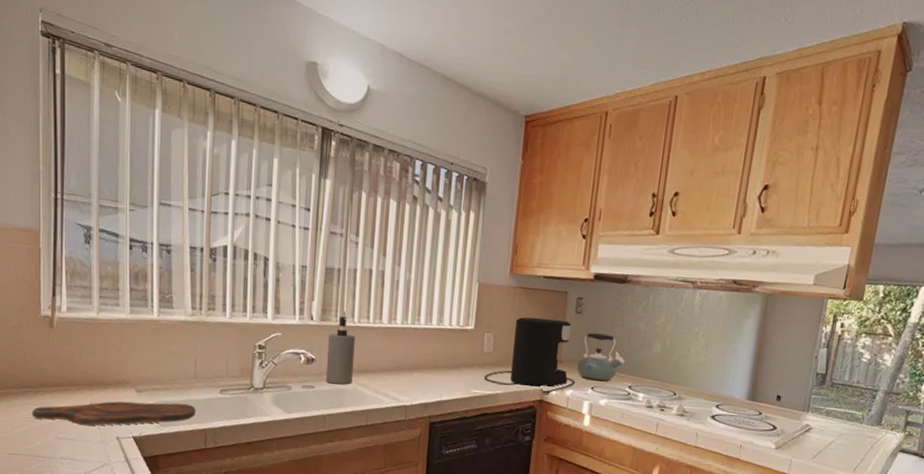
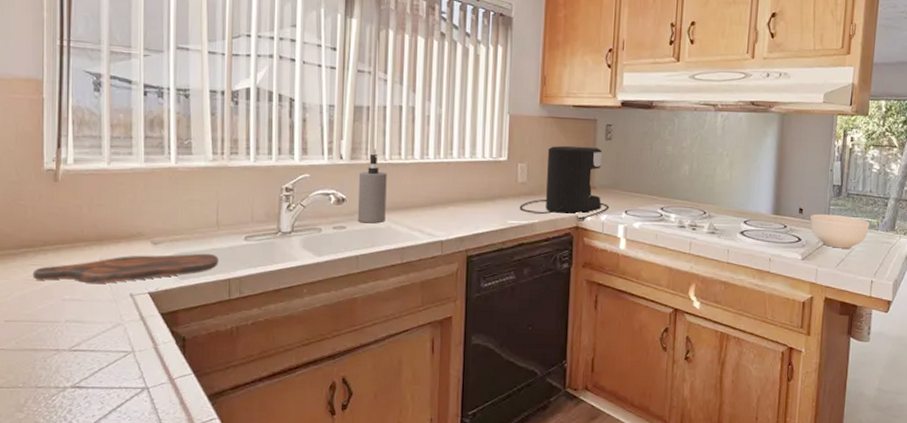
kettle: present [576,333,625,382] -> none [609,158,656,205]
bowl: none [788,402,854,441] -> present [810,213,870,249]

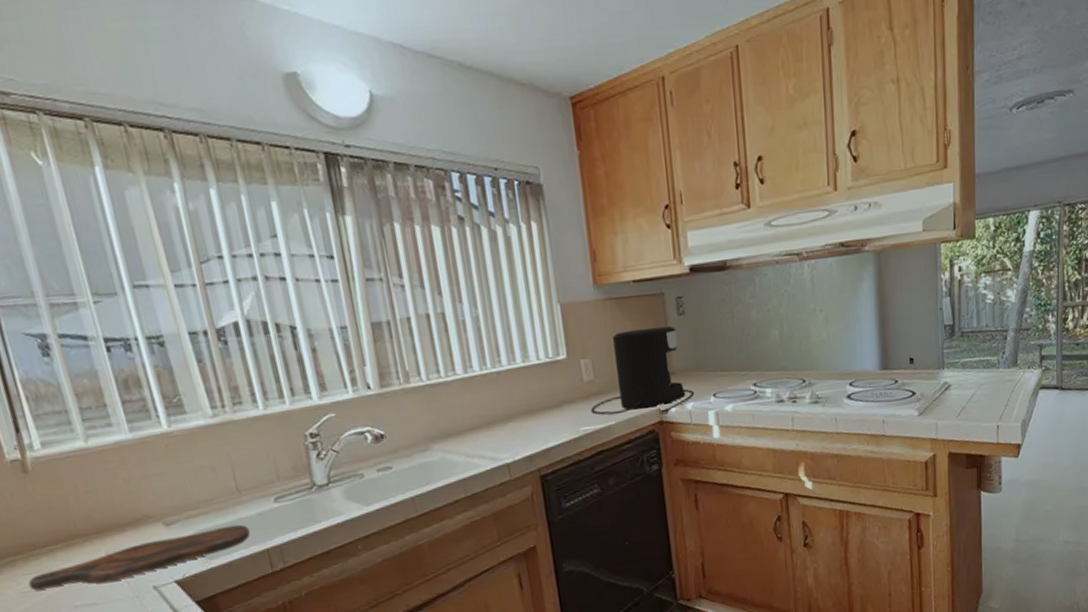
soap dispenser: present [358,154,387,224] -> none [394,377,437,459]
bowl: present [810,213,870,249] -> none [923,357,989,396]

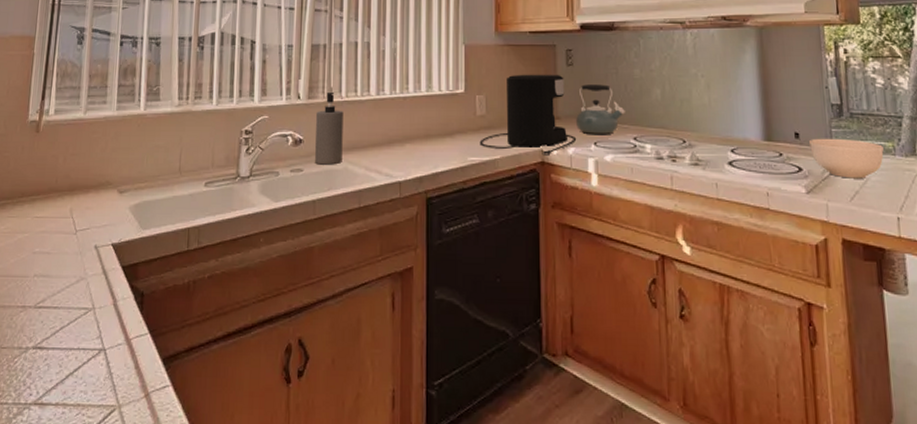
cutting board: present [28,524,251,591] -> none [8,201,179,235]
soap dispenser: none [394,377,437,459] -> present [315,93,344,165]
kettle: none [691,331,744,387] -> present [575,84,625,135]
bowl: none [923,357,989,396] -> present [809,138,884,179]

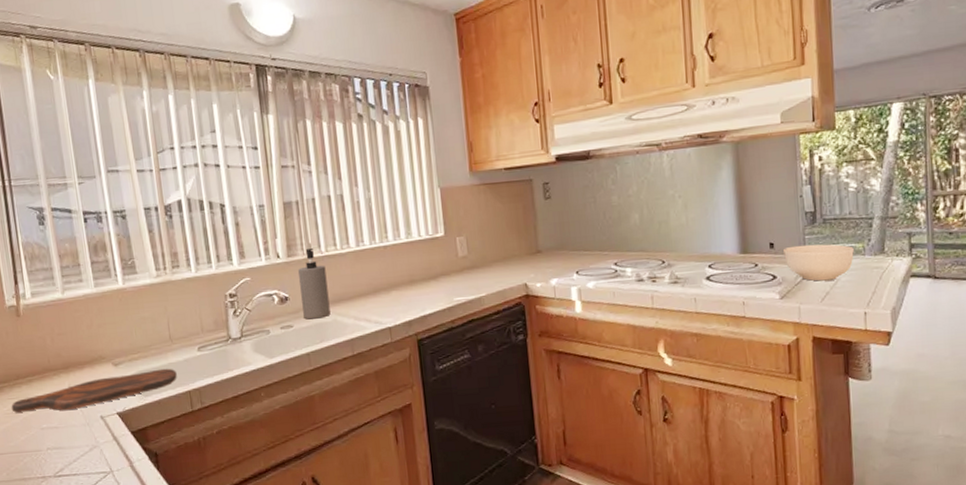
cutting board: none [8,201,179,235] -> present [11,368,177,413]
coffee maker: present [479,74,577,156] -> none [464,209,559,289]
kettle: present [575,84,625,135] -> none [556,214,605,265]

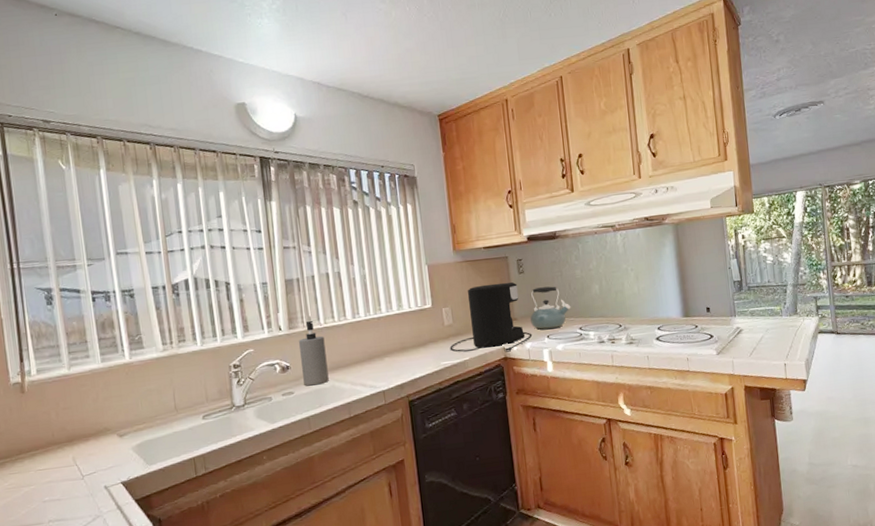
cutting board: present [11,368,177,413] -> none [12,436,182,487]
coffee maker: none [464,209,559,289] -> present [450,282,533,352]
kettle: none [556,214,605,265] -> present [529,286,571,330]
bowl: present [784,244,854,281] -> none [718,307,774,339]

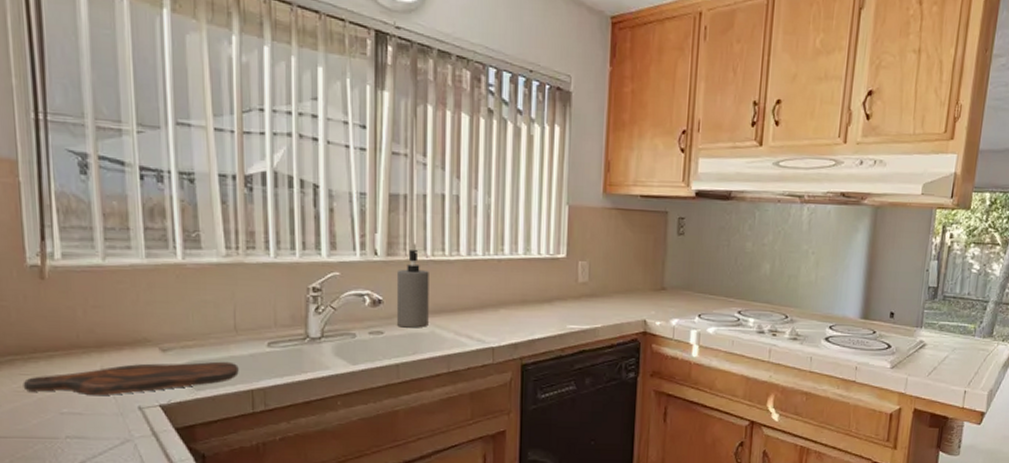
cutting board: none [12,436,182,487] -> present [23,361,239,395]
coffee maker: present [450,282,533,352] -> none [580,241,681,326]
kettle: present [529,286,571,330] -> none [681,255,733,308]

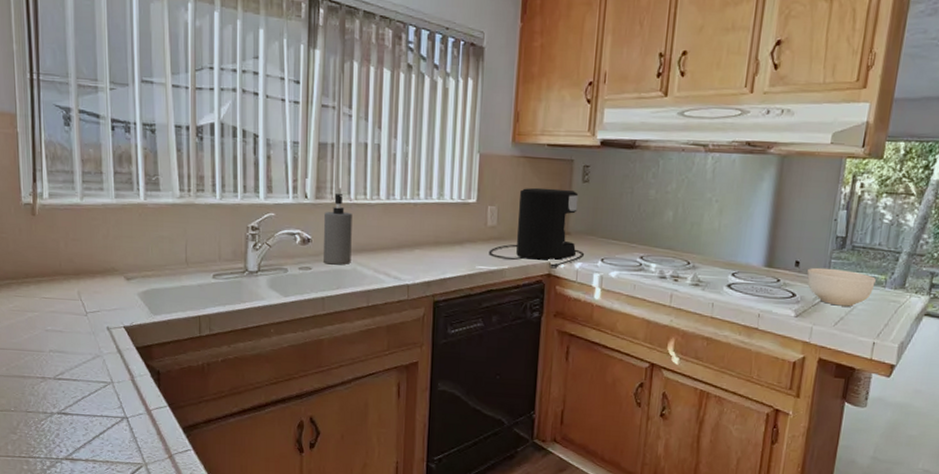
cutting board: present [23,361,239,395] -> none [17,290,189,317]
coffee maker: none [580,241,681,326] -> present [488,187,585,269]
bowl: none [901,318,966,356] -> present [807,267,876,307]

